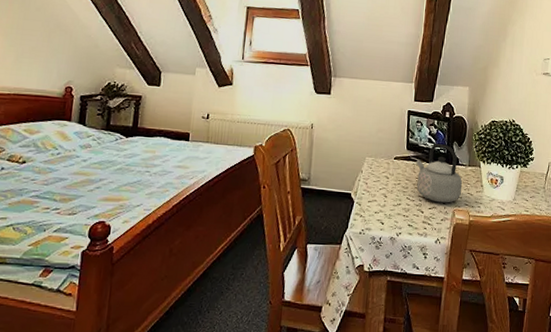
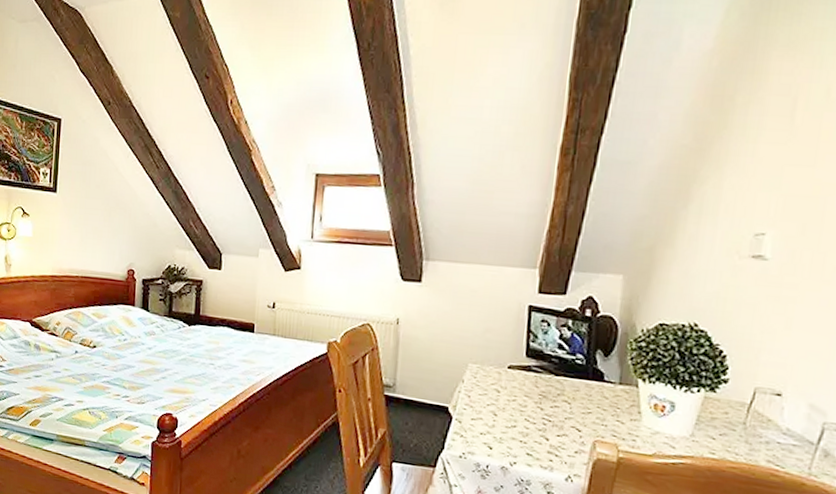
teapot: present [416,144,462,203] -> none [539,351,608,431]

